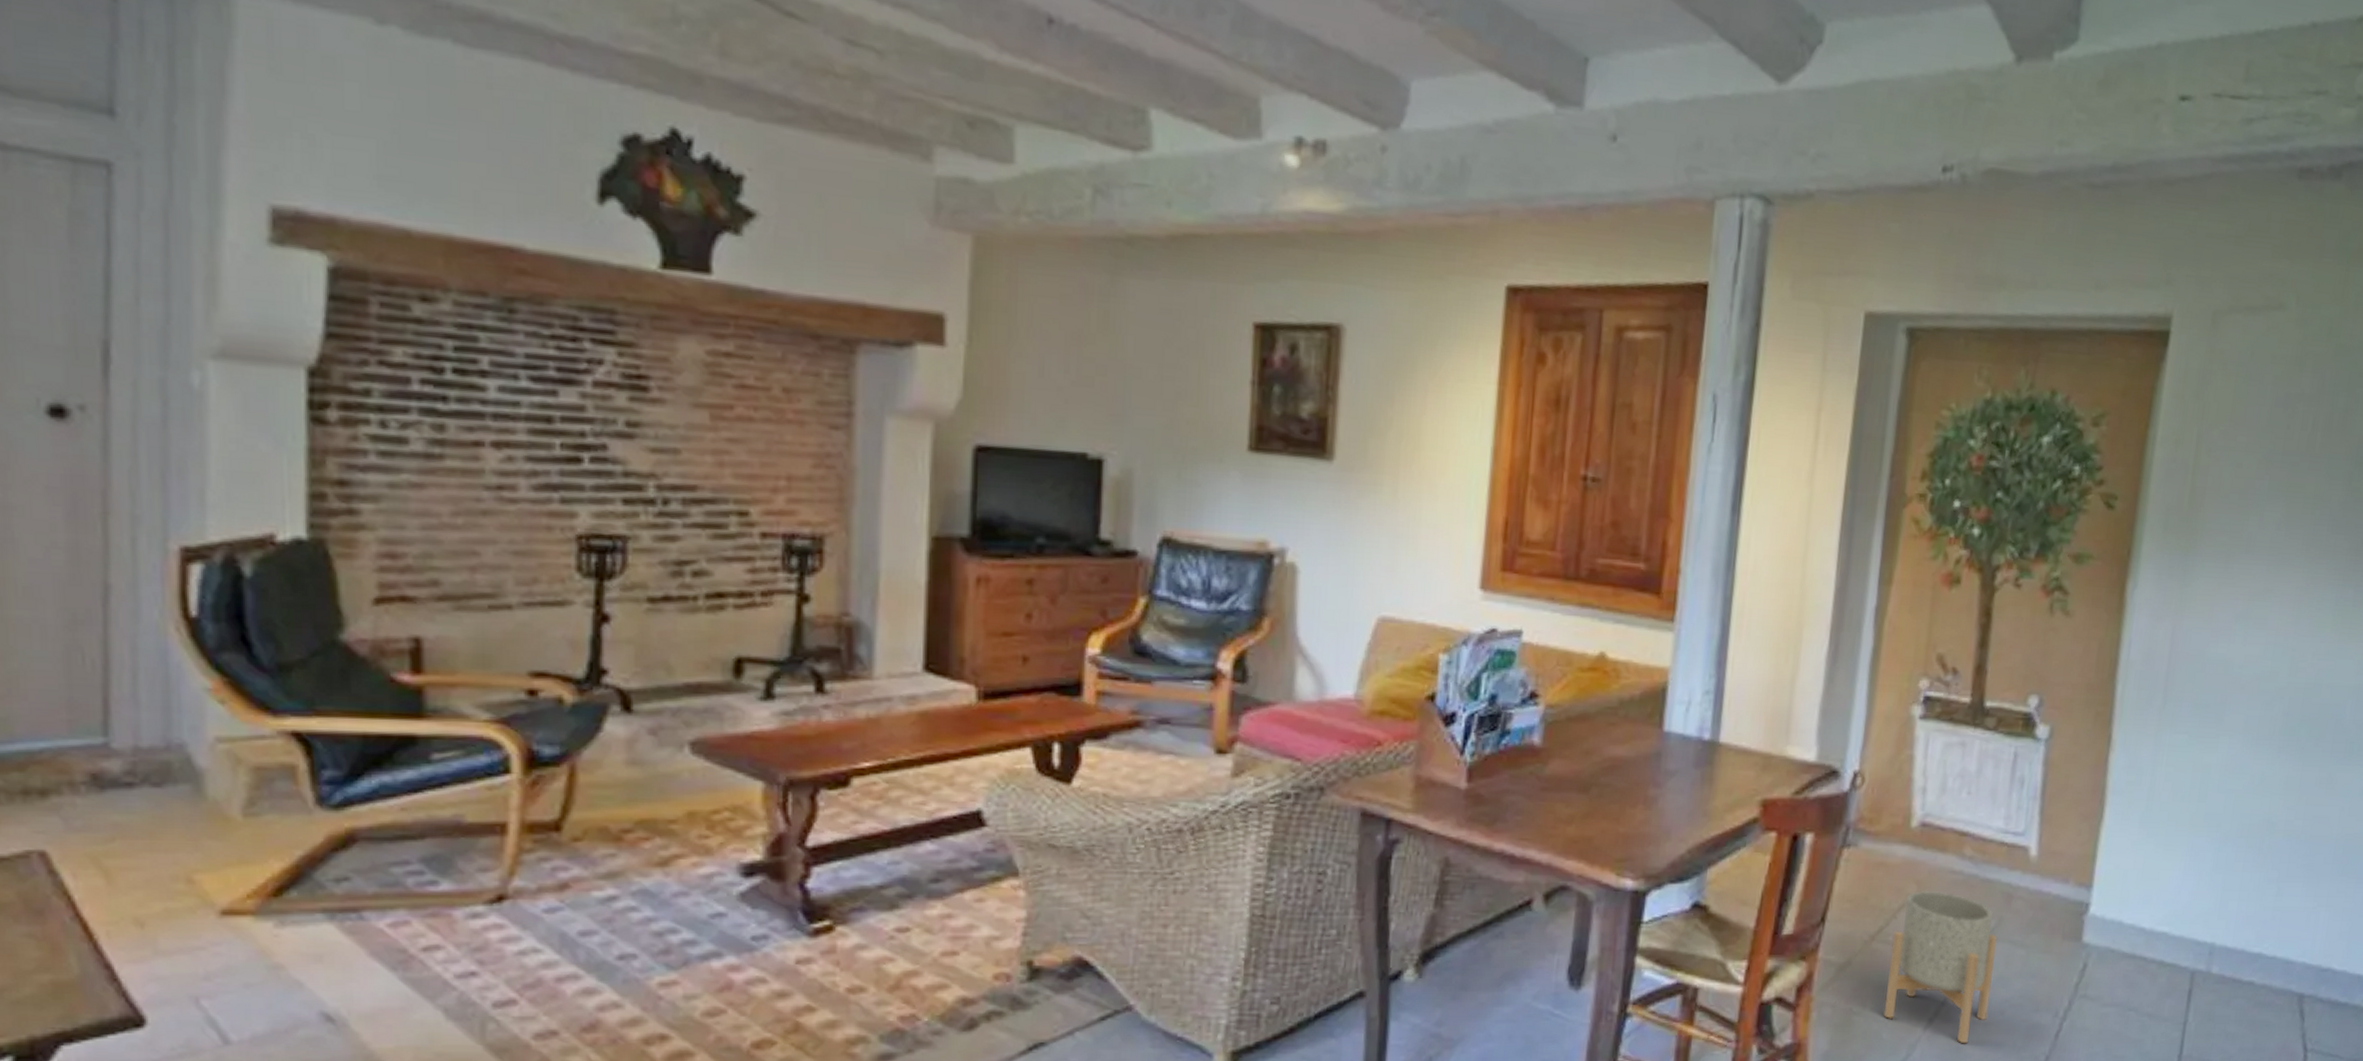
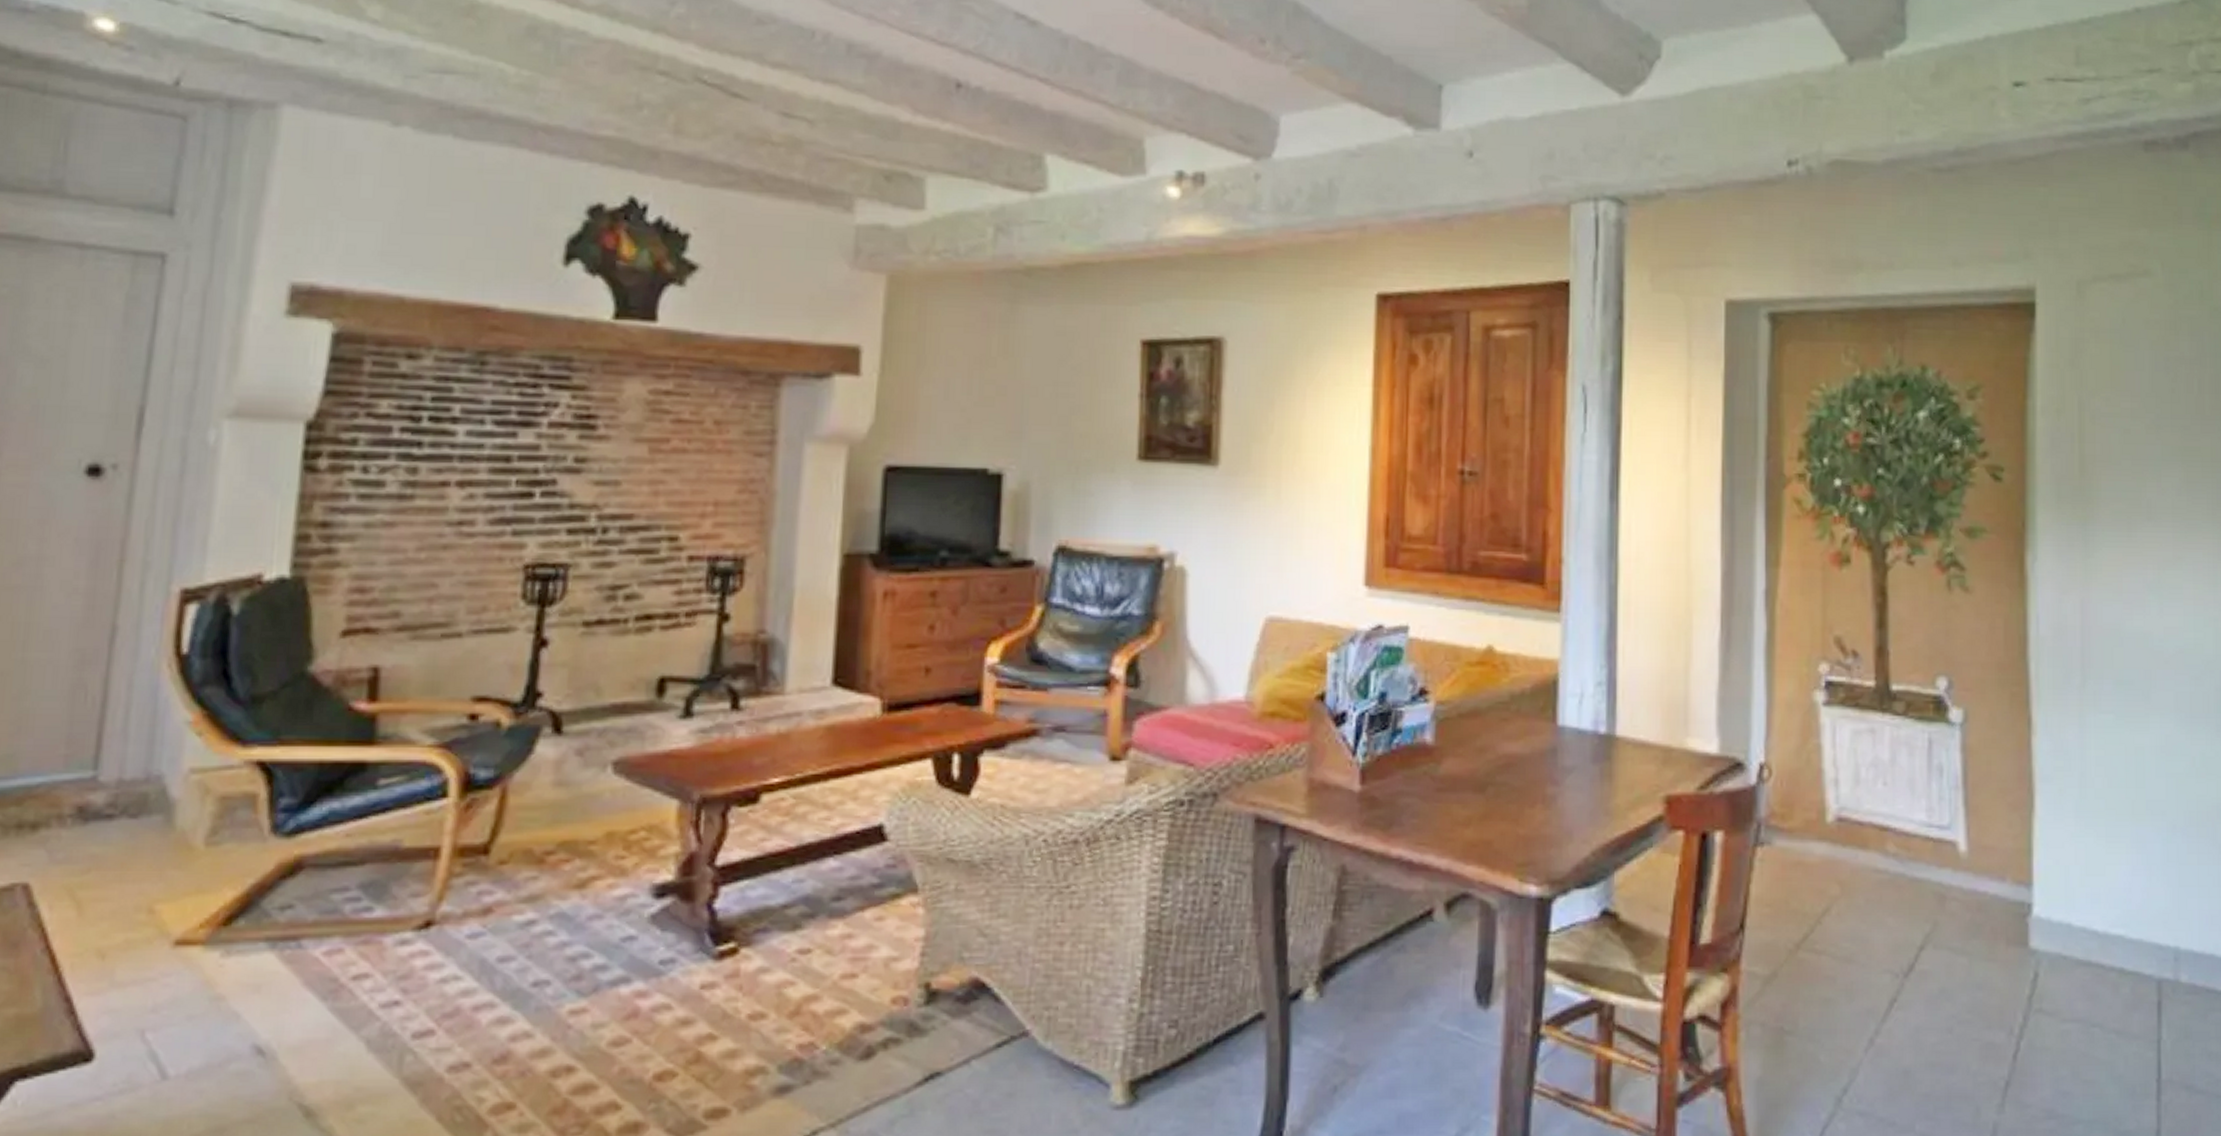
planter: present [1883,890,1997,1044] -> none [1818,891,1935,1068]

